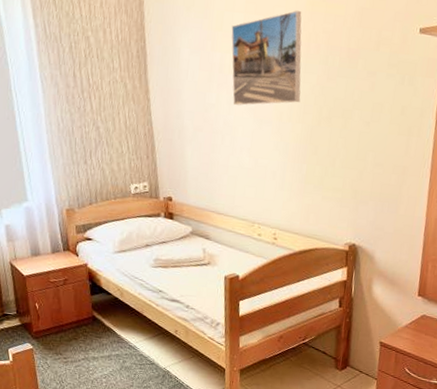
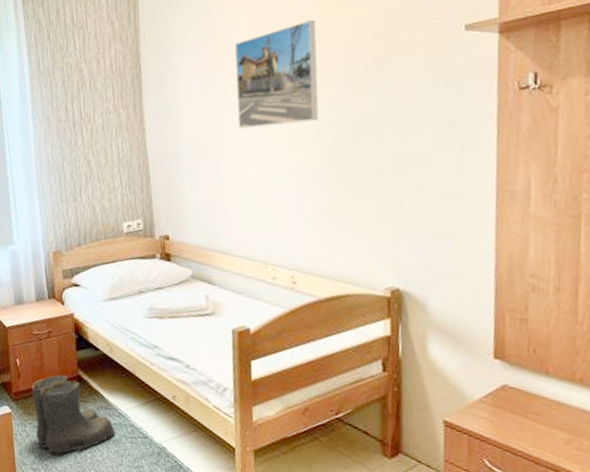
boots: none [51,315,127,381] -> present [32,374,116,455]

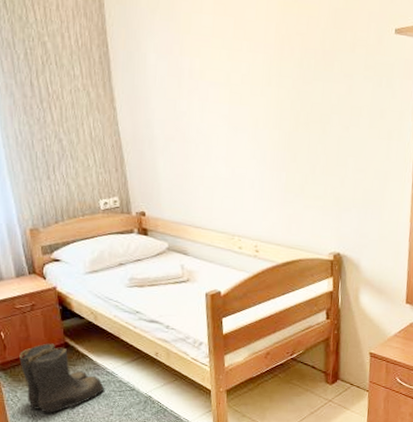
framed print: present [234,20,319,128] -> none [200,12,277,113]

